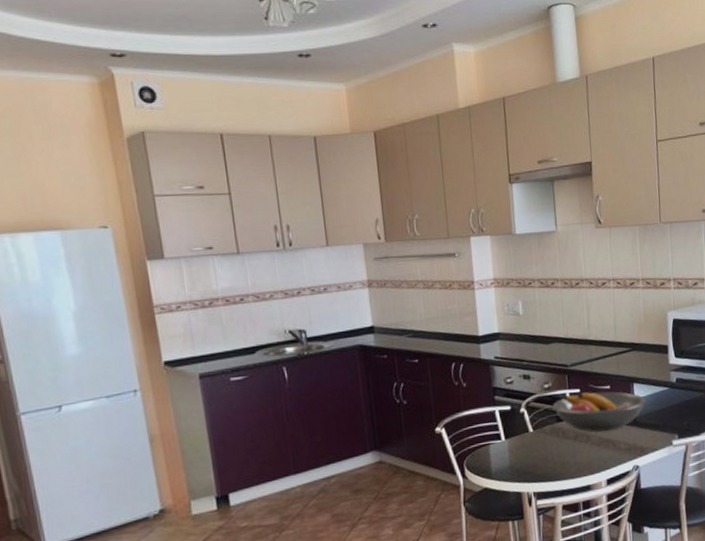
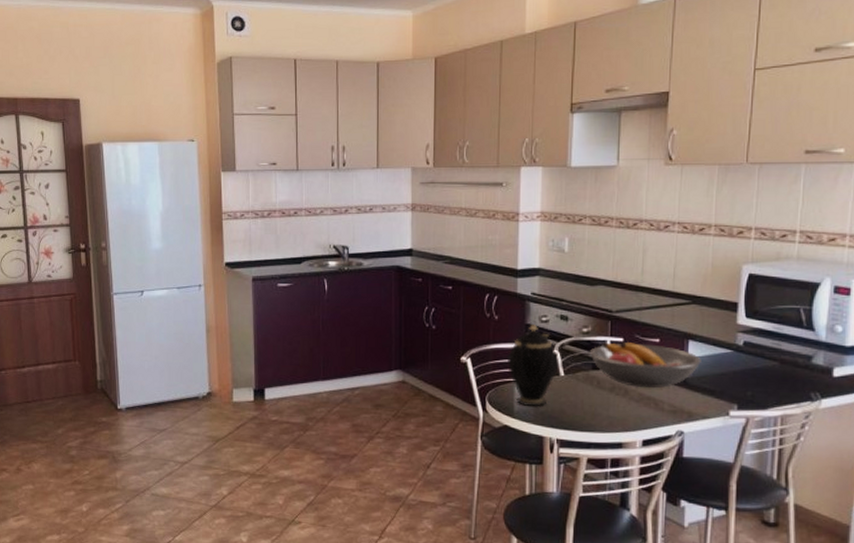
teapot: none [479,387,528,466] -> present [506,325,559,408]

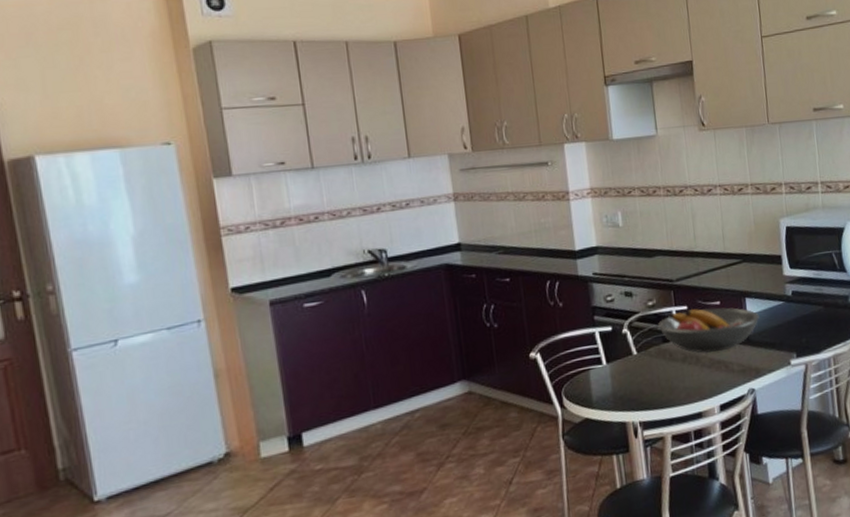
teapot: present [506,325,559,408] -> none [578,306,631,394]

